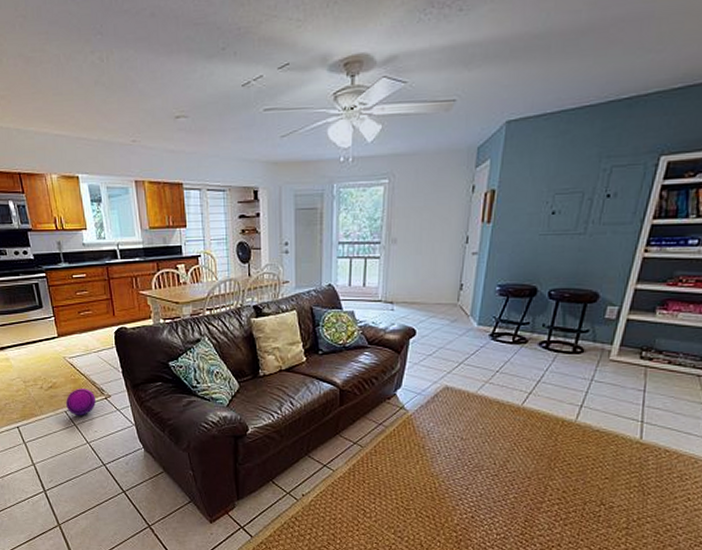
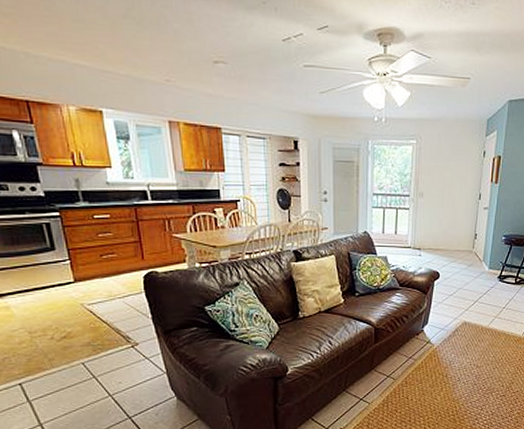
ball: present [66,389,96,416] -> none [83,337,121,368]

